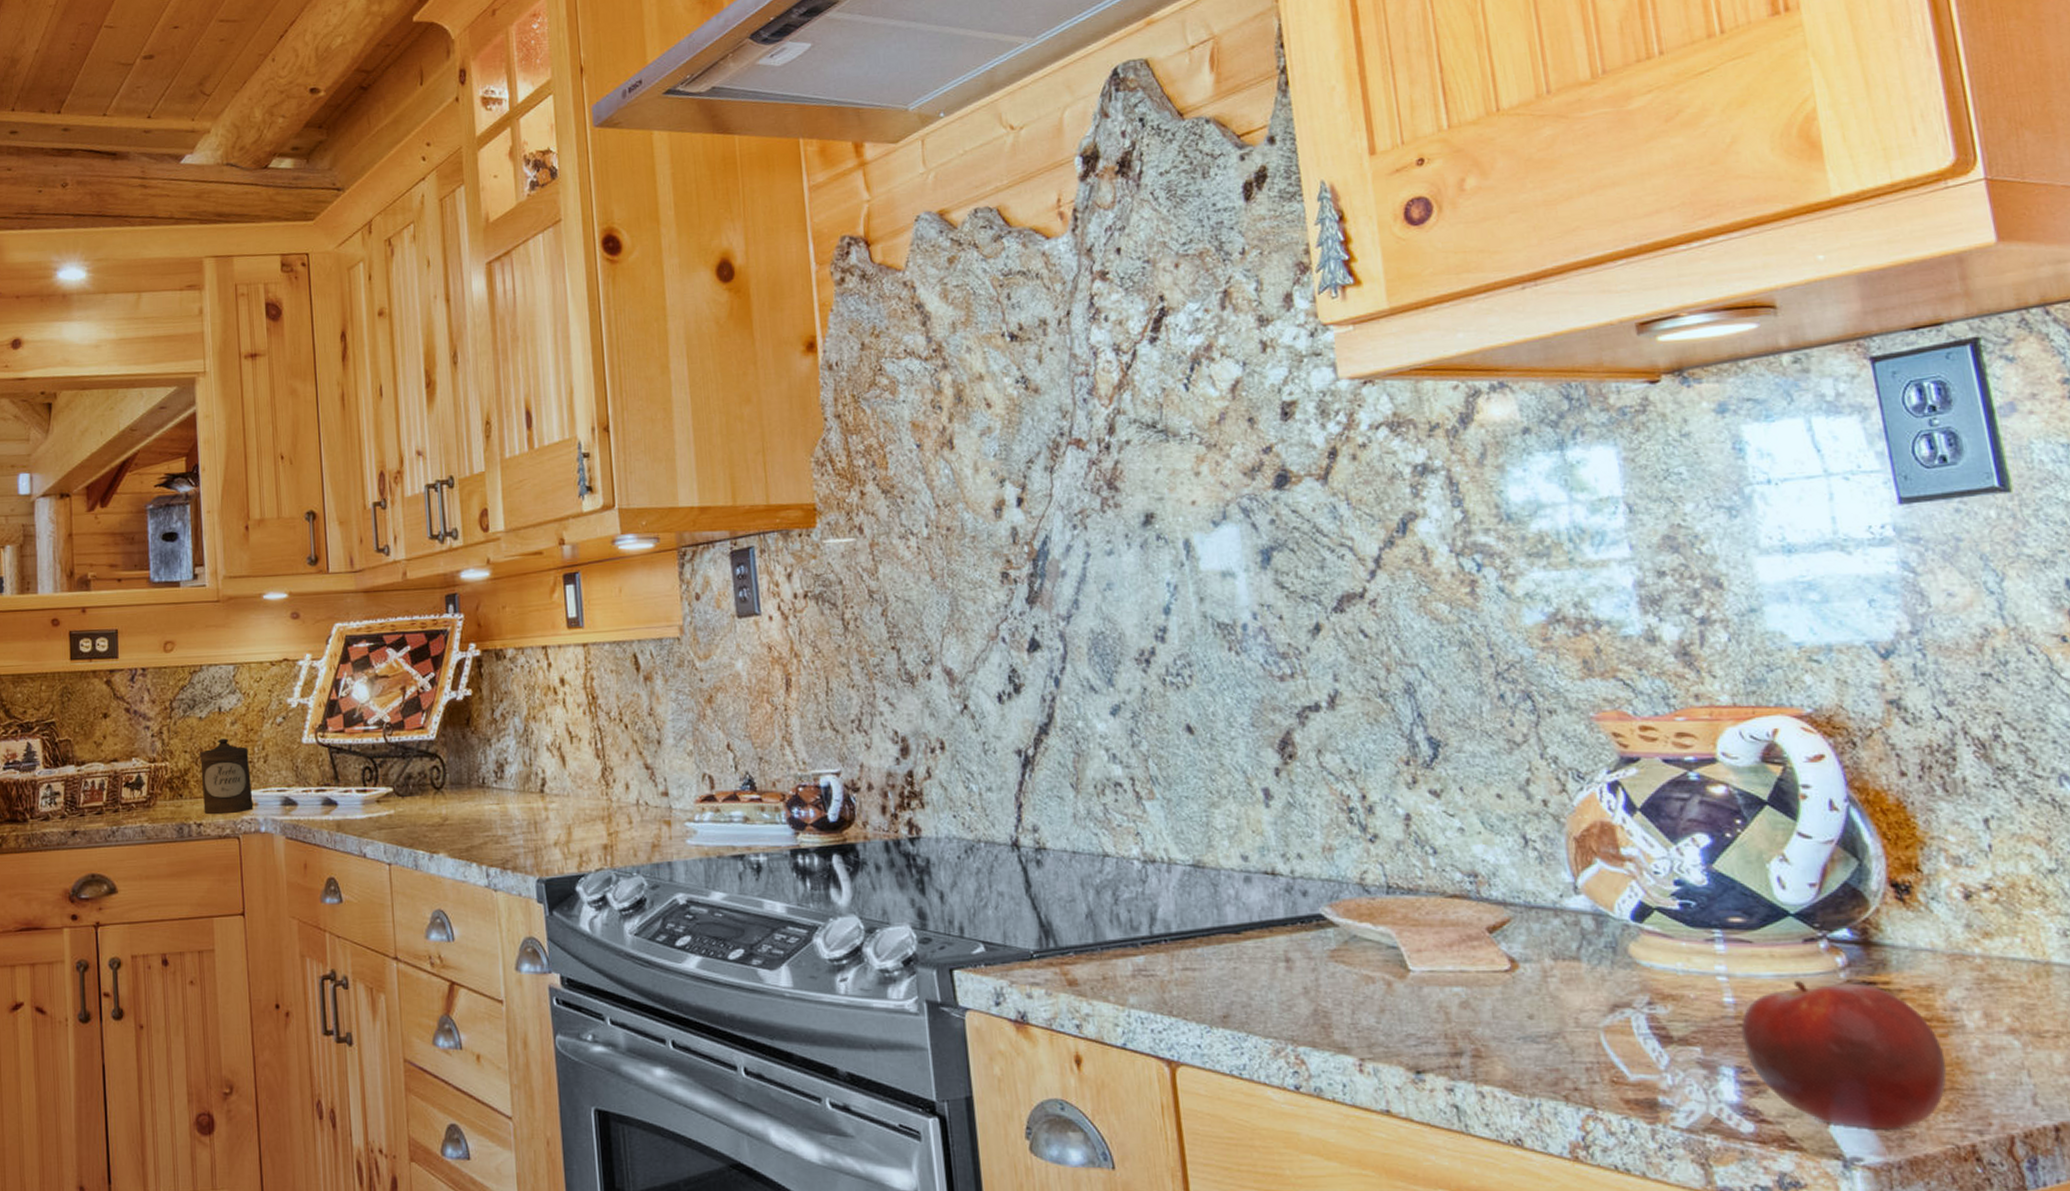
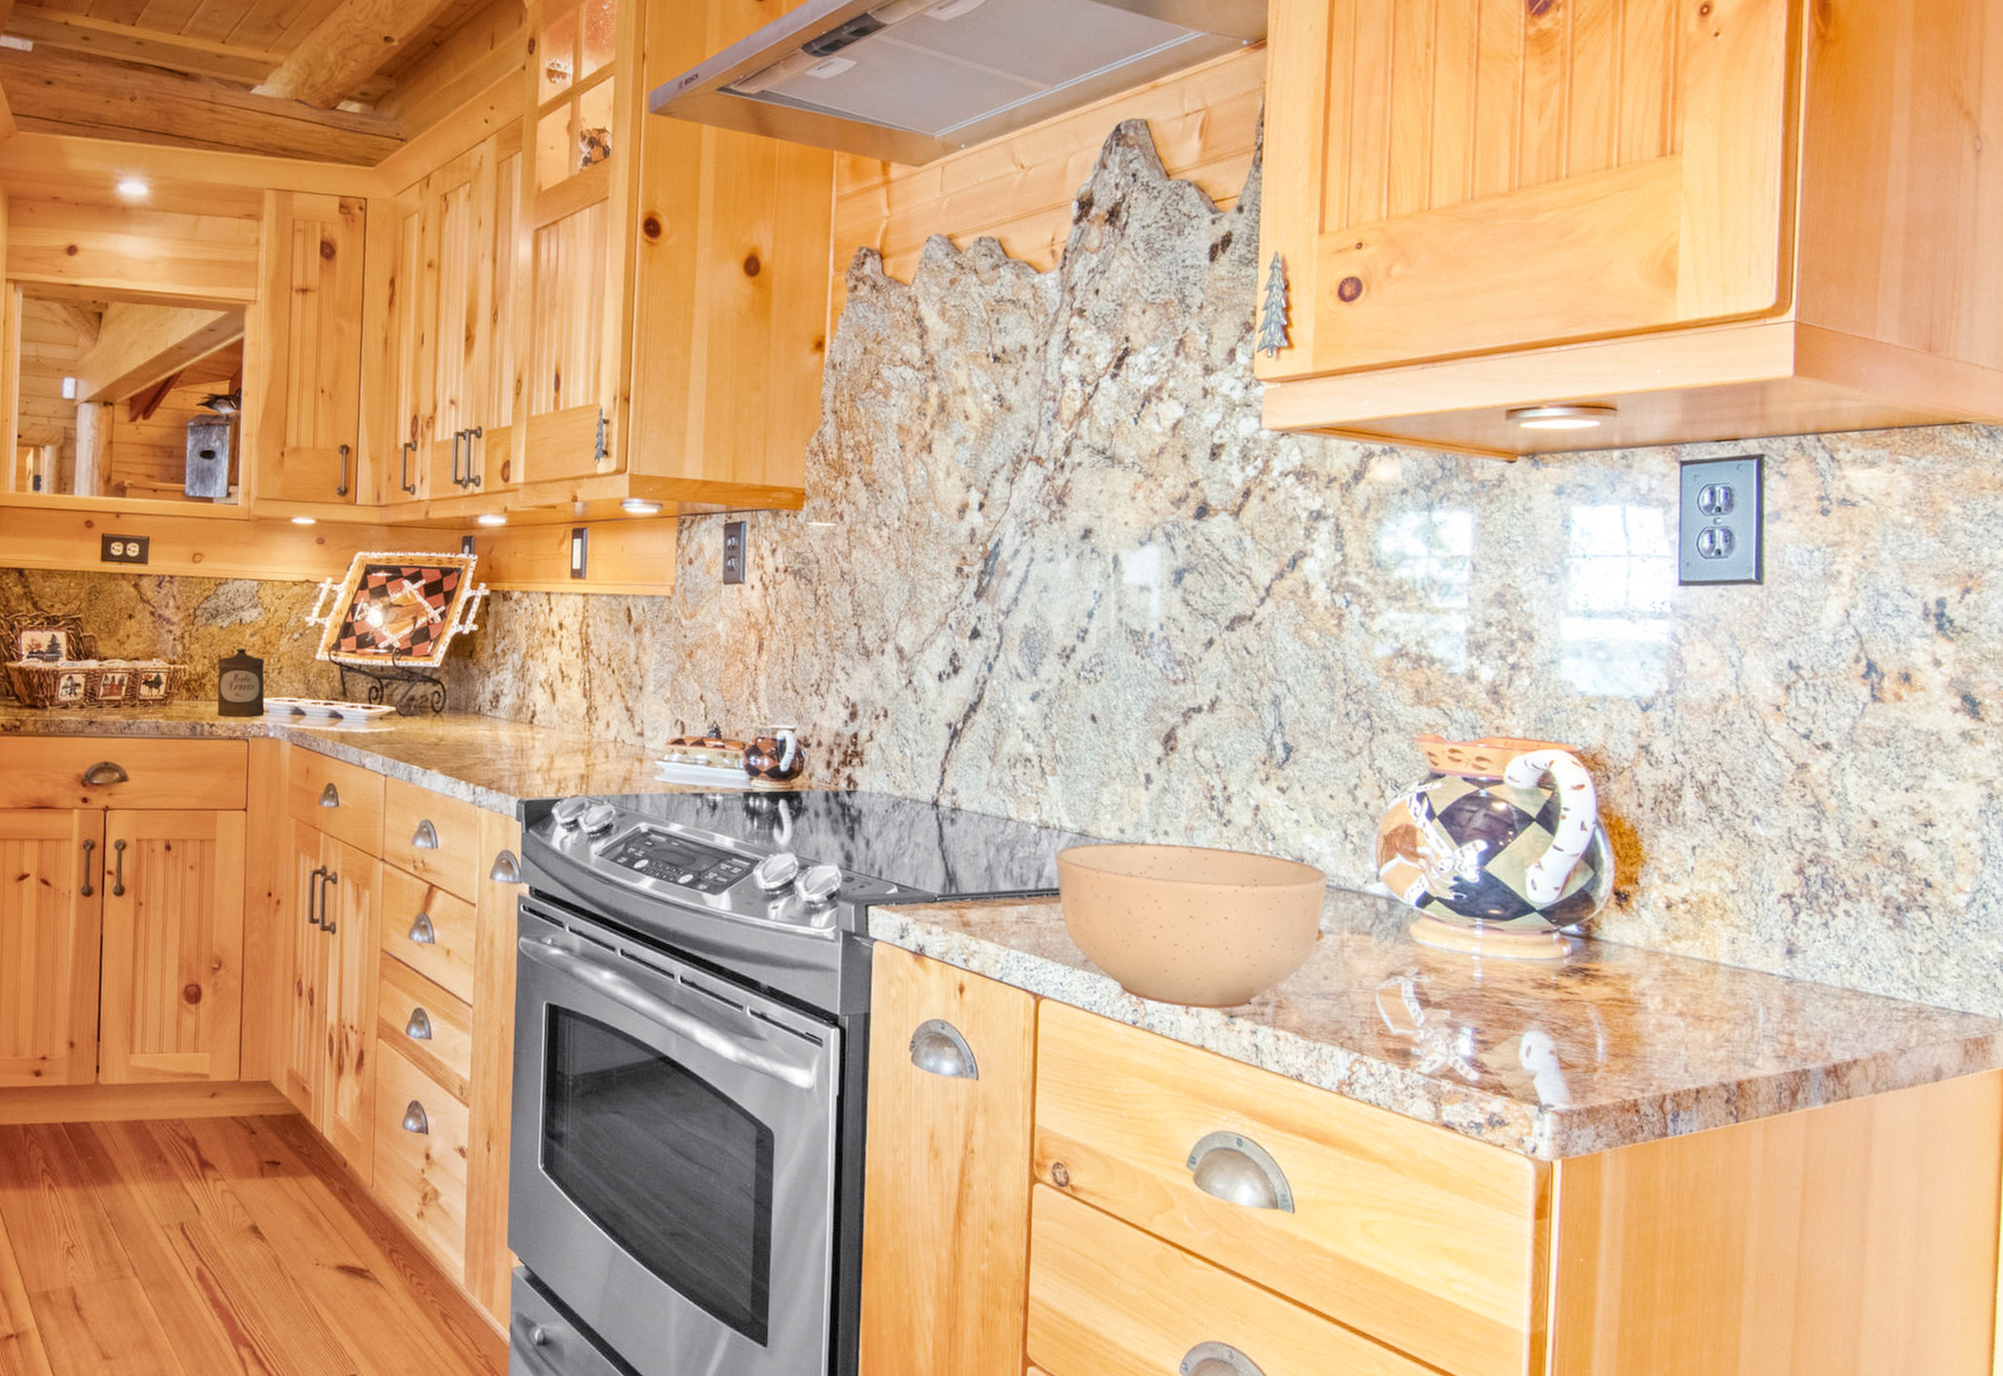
bowl: none [1166,868,1513,1066] -> present [1054,842,1328,1009]
fruit: present [1740,981,1947,1131] -> none [1481,964,1628,1085]

